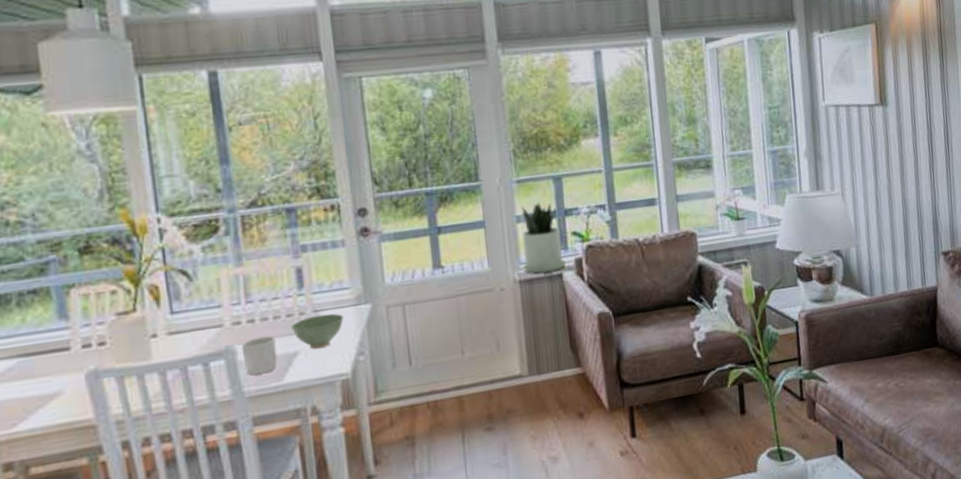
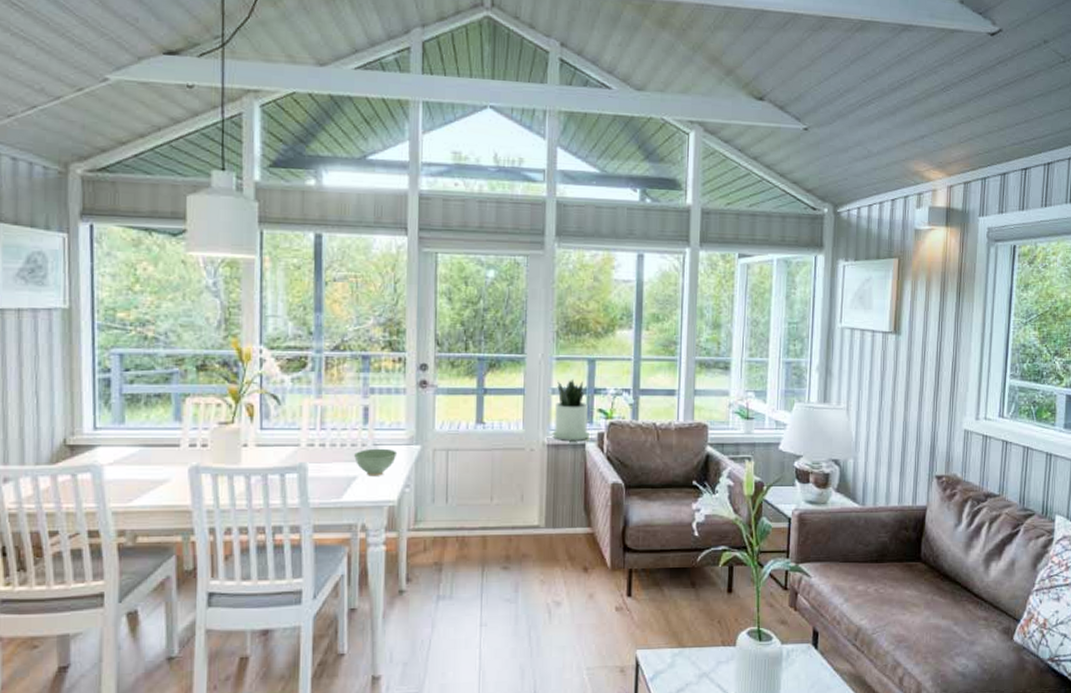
mug: present [241,335,278,376] -> none [312,459,340,490]

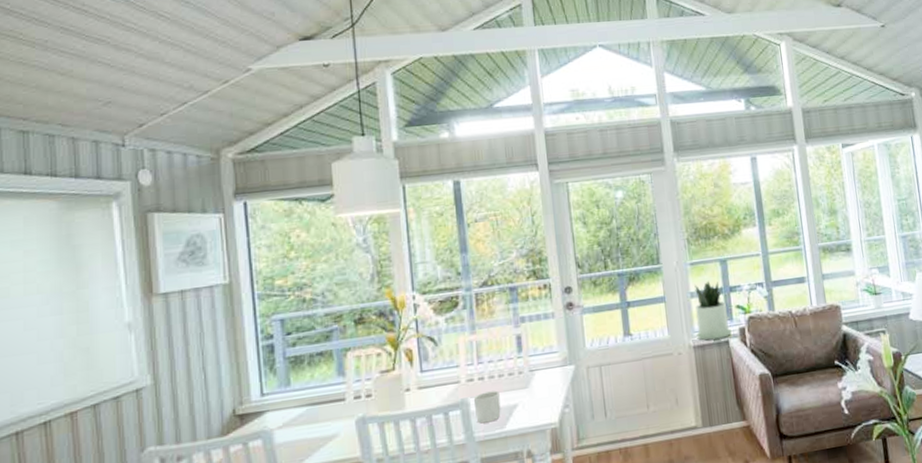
mug: none [312,459,340,490] -> present [473,390,501,424]
bowl: present [354,448,398,476] -> none [512,372,554,403]

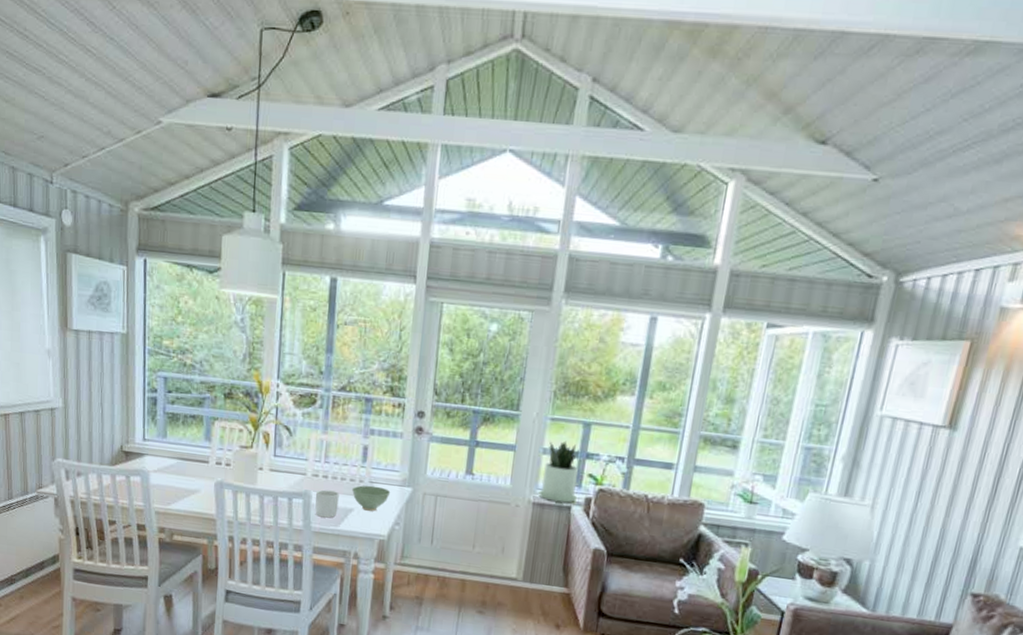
bowl: none [512,372,554,403] -> present [352,485,391,512]

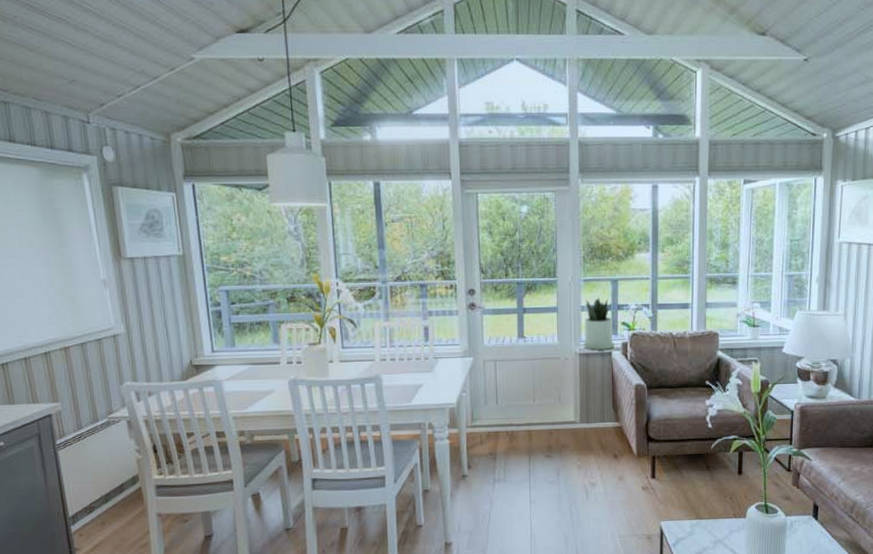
mug: present [315,489,339,518] -> none [385,371,408,397]
bowl: present [352,485,391,512] -> none [419,361,454,384]

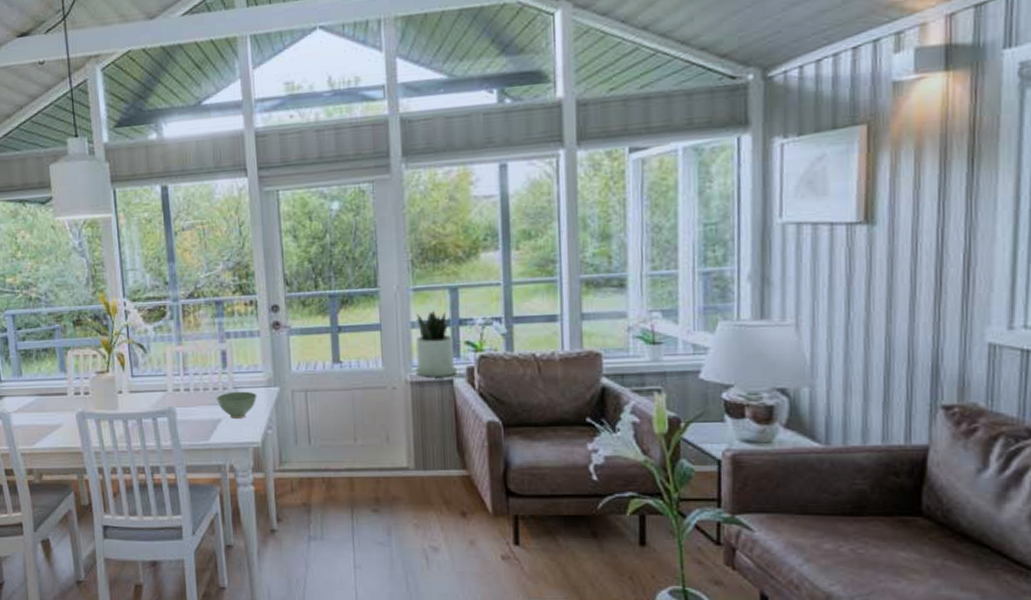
bowl: none [419,361,454,384] -> present [217,391,258,419]

